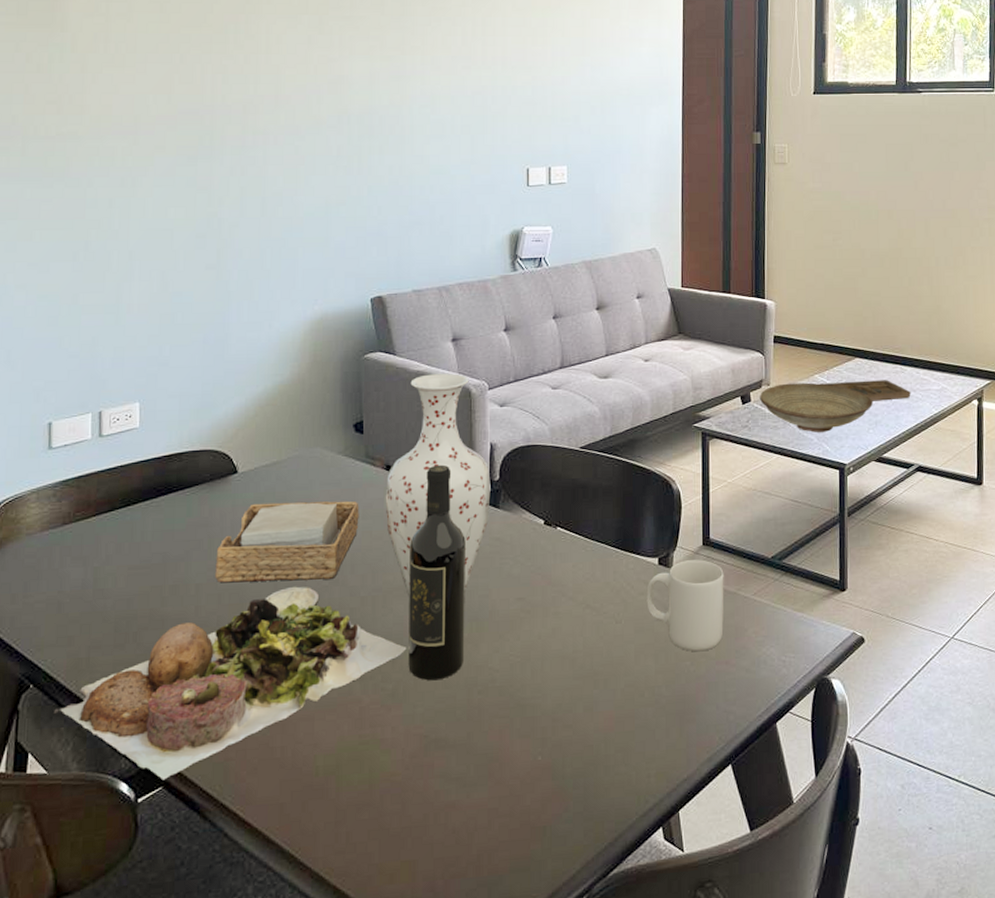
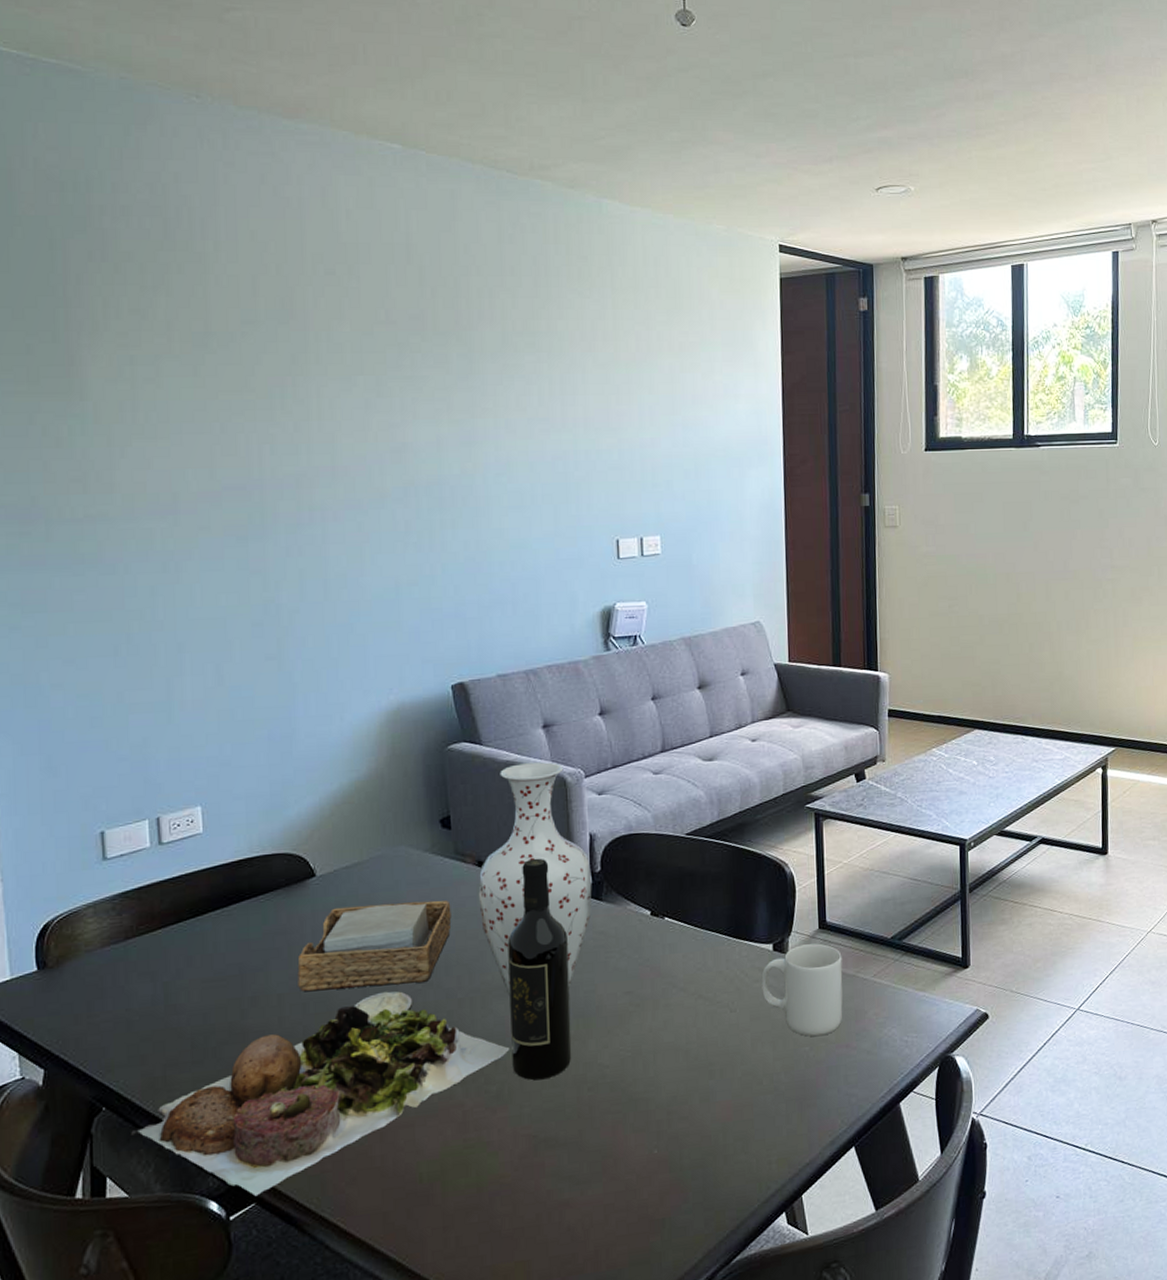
decorative bowl: present [760,382,873,432] -> none [875,757,993,808]
decorative tray: present [819,380,911,401] -> none [936,751,1033,774]

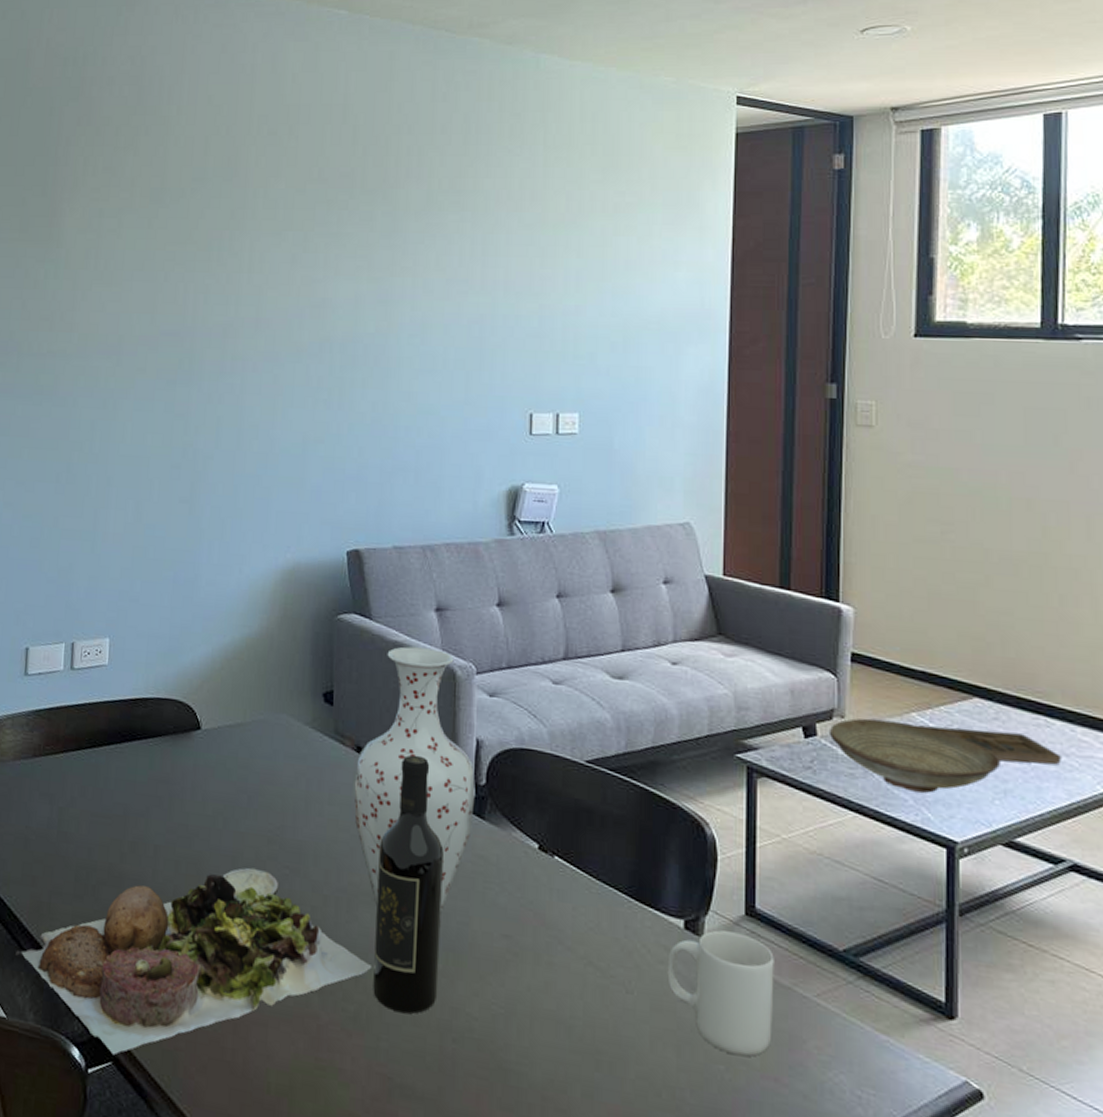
napkin holder: present [297,900,452,992] -> none [173,766,326,868]
decorative bowl: none [875,757,993,808] -> present [830,718,1000,793]
decorative tray: none [936,751,1033,774] -> present [917,725,1061,765]

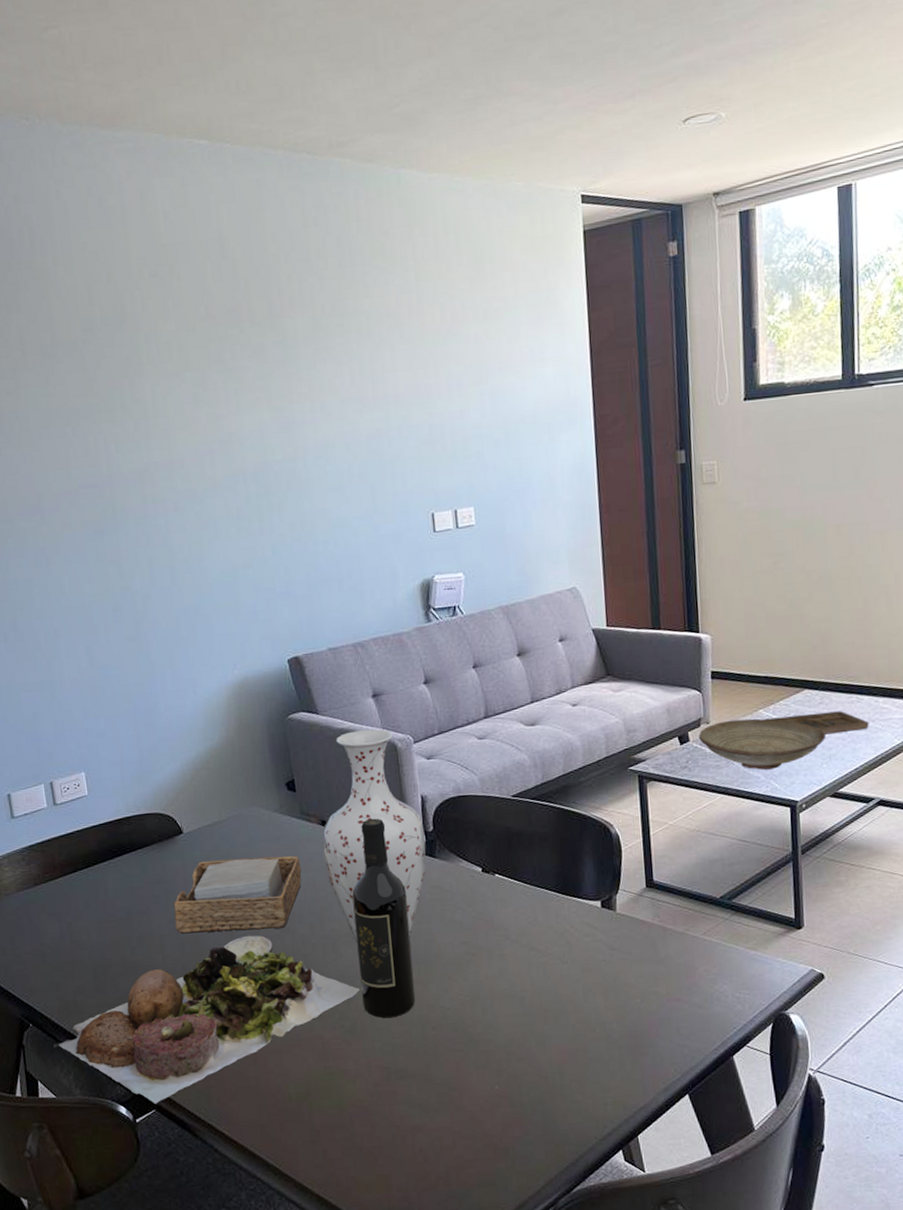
napkin holder: none [173,766,326,868] -> present [173,855,302,934]
cup: present [667,930,774,1057] -> none [591,901,673,990]

